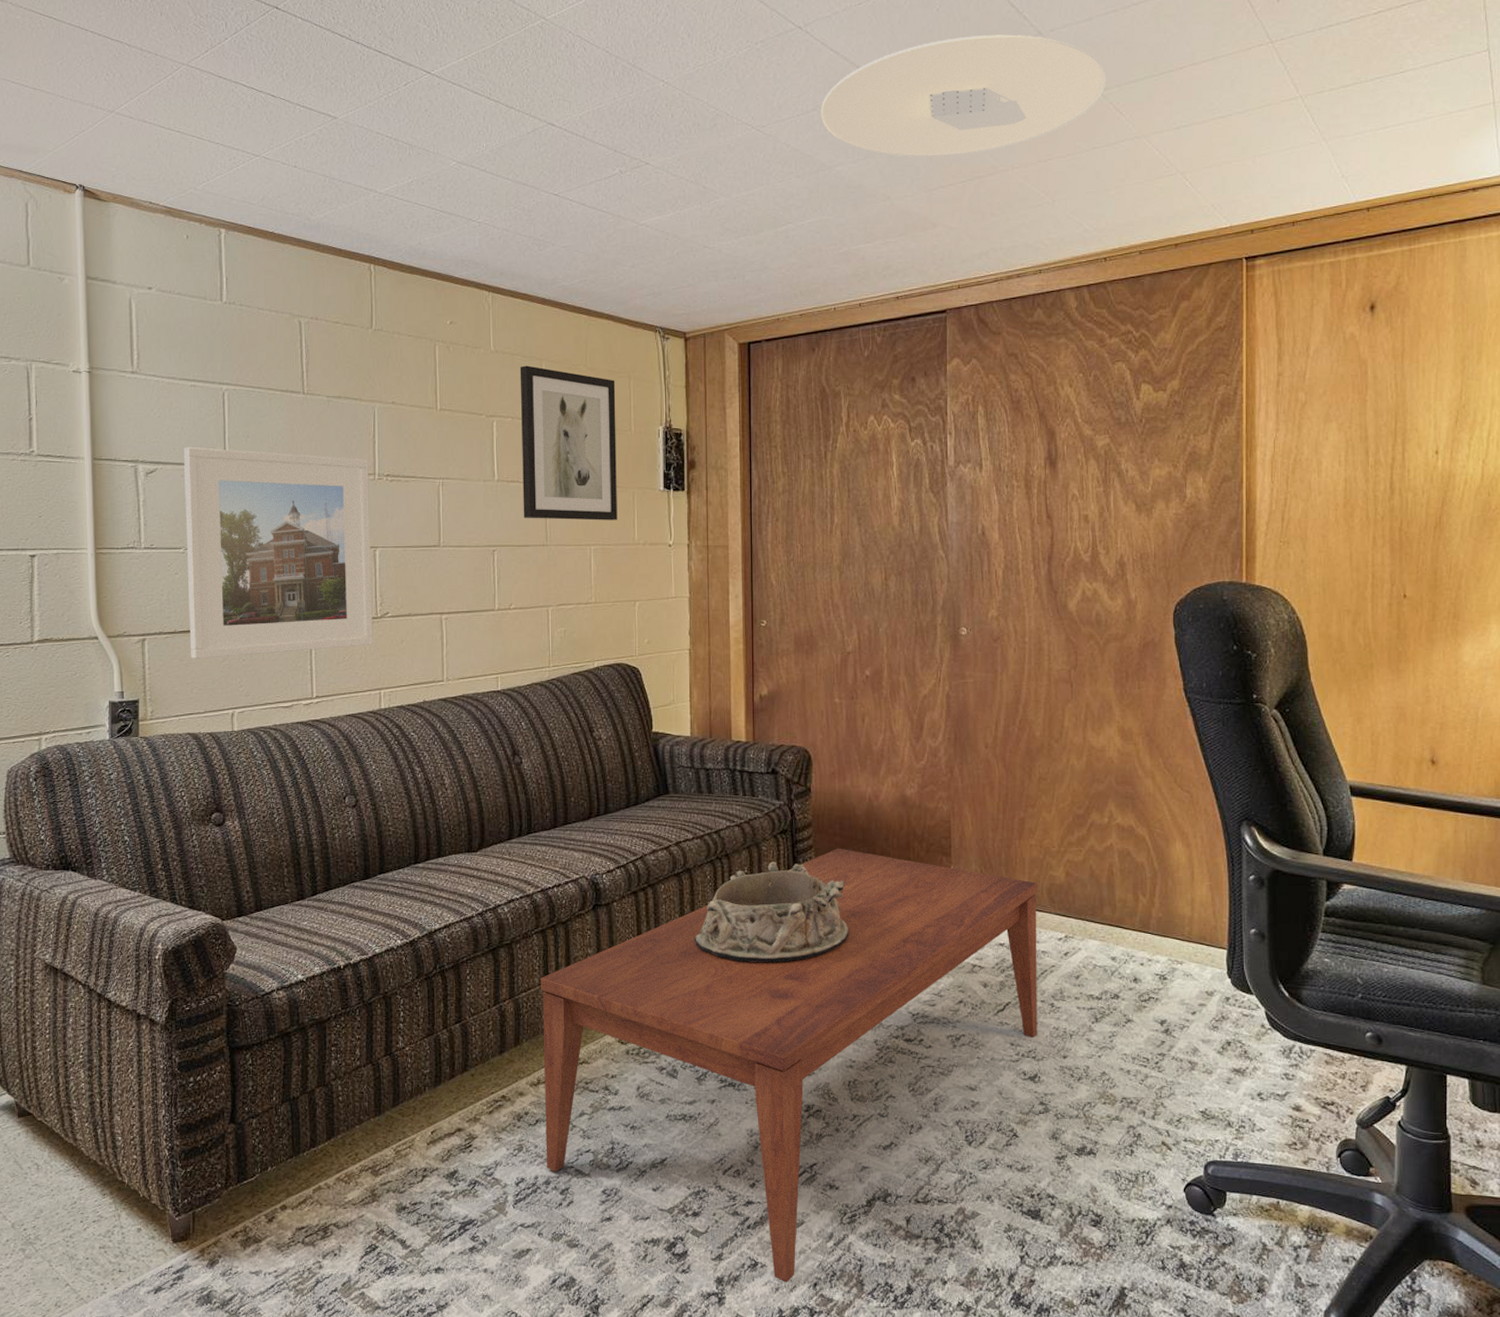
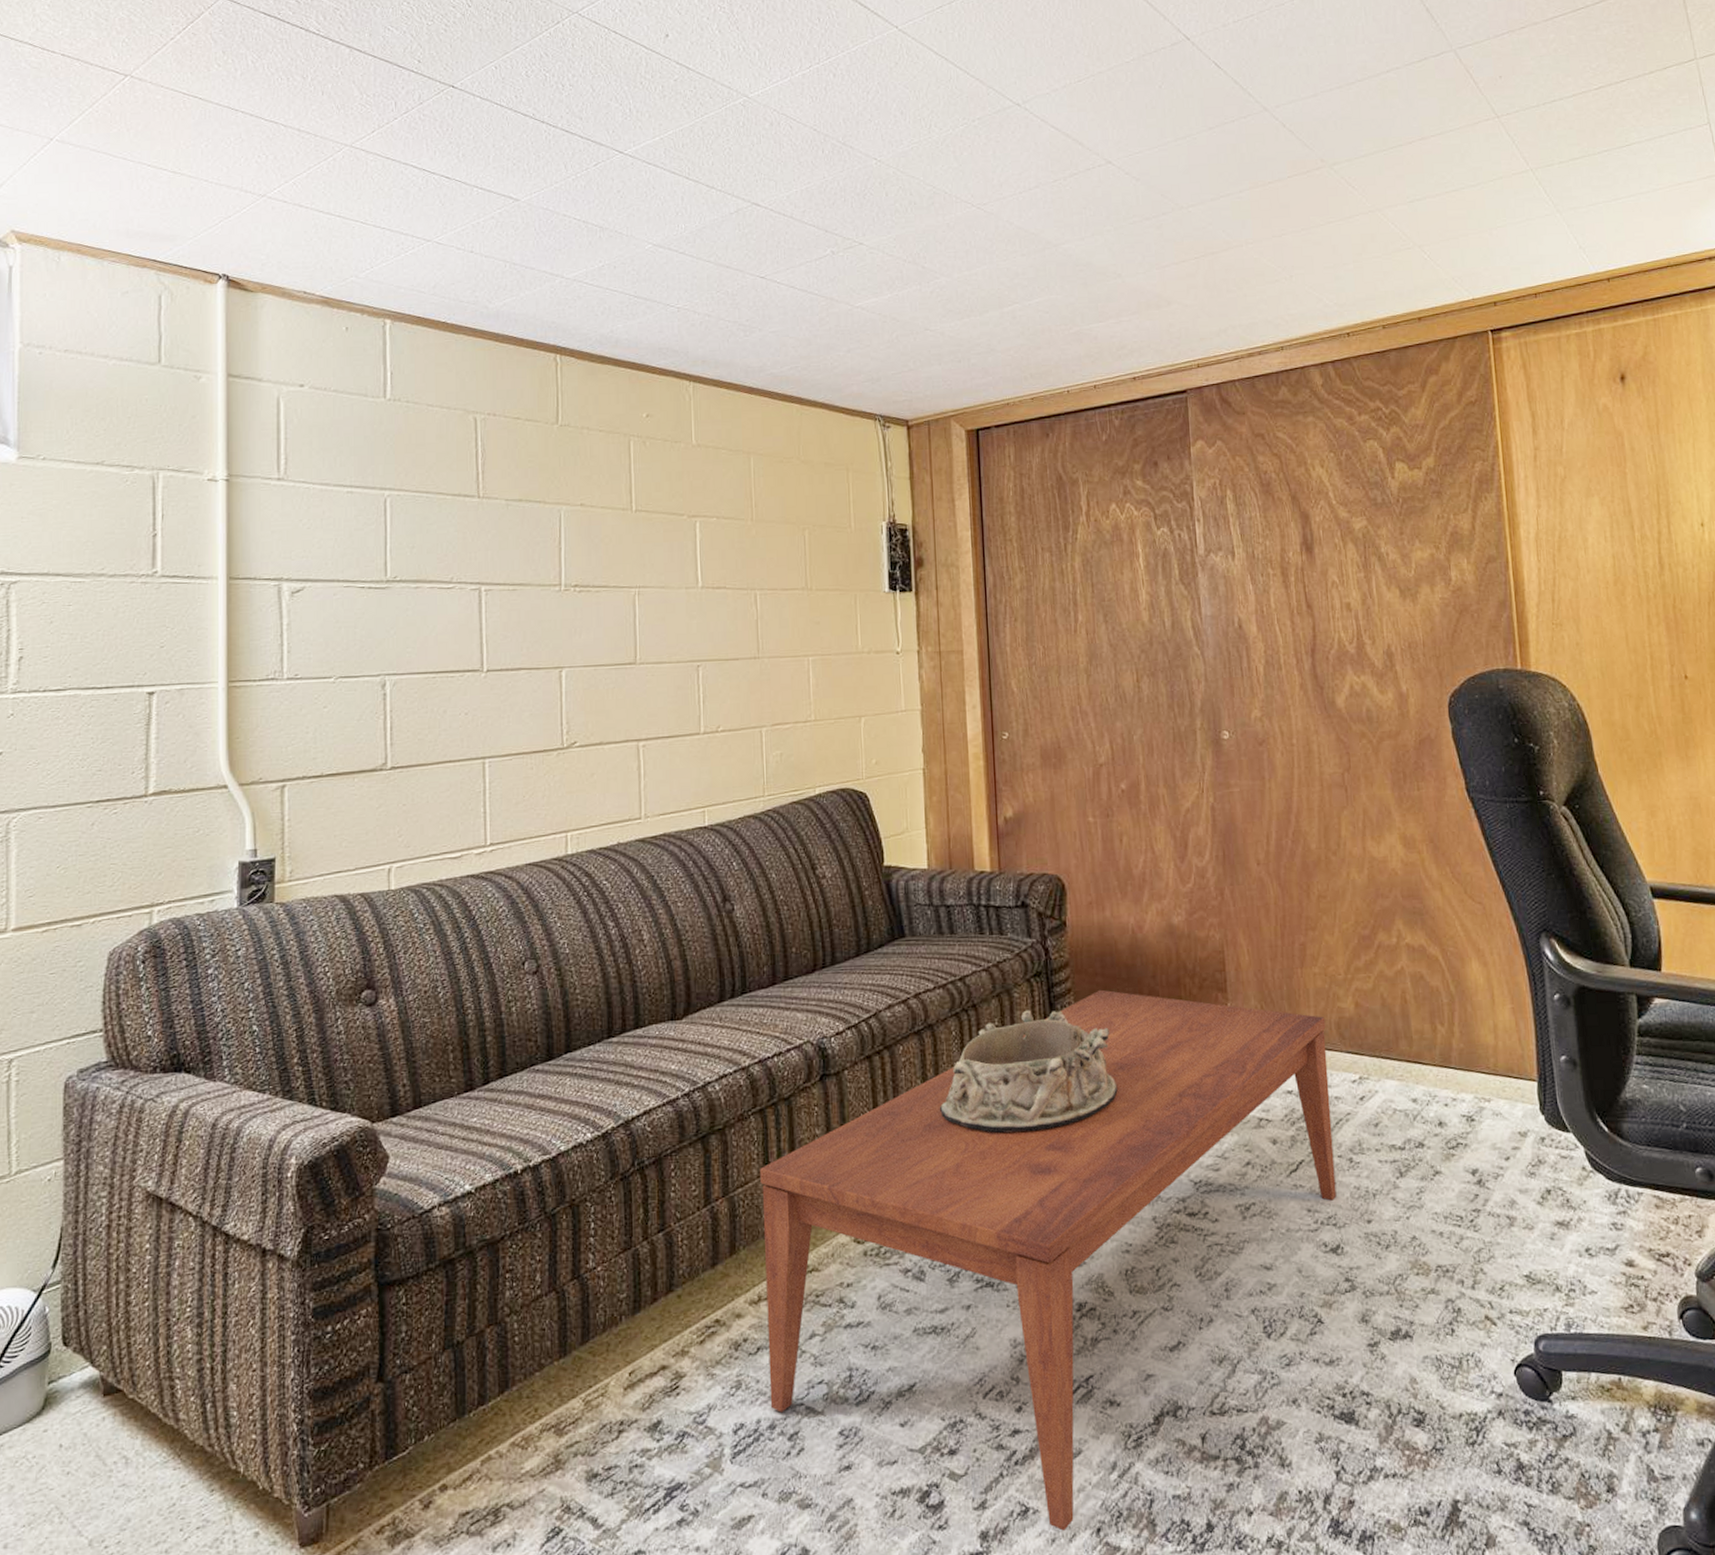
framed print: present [184,446,373,660] -> none [337,560,558,807]
wall art: present [520,365,617,521] -> none [725,460,838,629]
ceiling light: present [820,34,1106,158] -> none [1043,110,1336,234]

